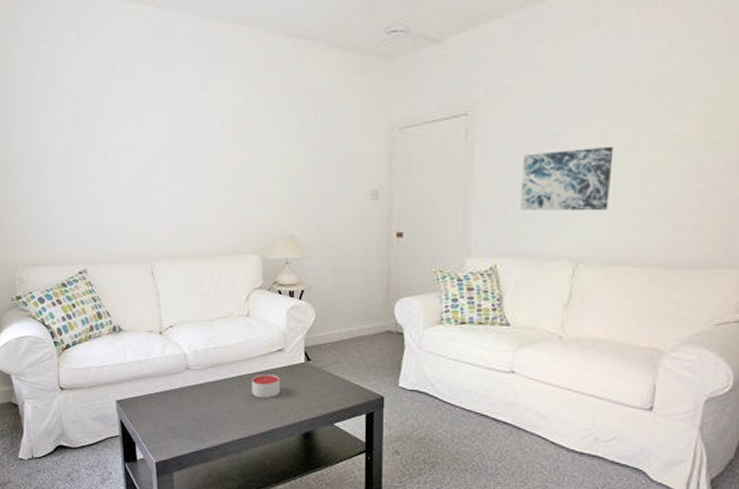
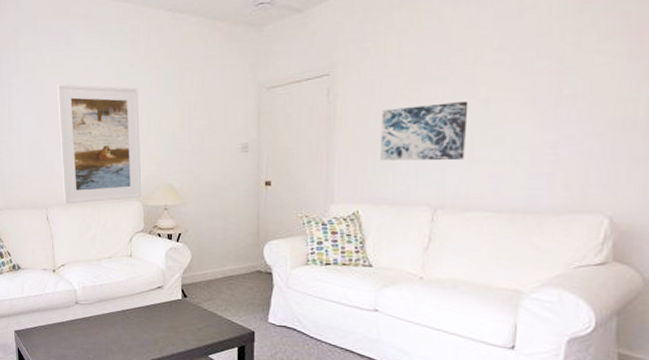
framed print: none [161,118,260,258] -> present [57,84,142,205]
candle: present [252,374,281,399] -> none [134,309,160,331]

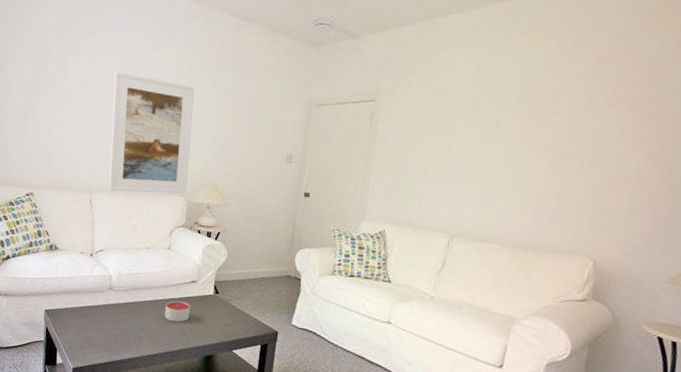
candle: none [134,309,160,331] -> present [164,300,191,322]
wall art: present [380,100,469,161] -> none [410,140,492,196]

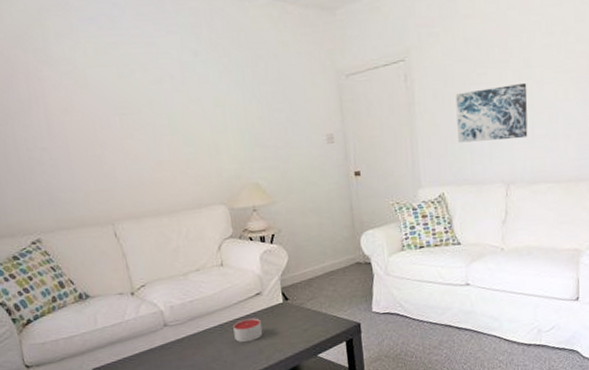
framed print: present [109,71,195,194] -> none [105,76,226,217]
wall art: none [410,140,492,196] -> present [455,82,528,143]

